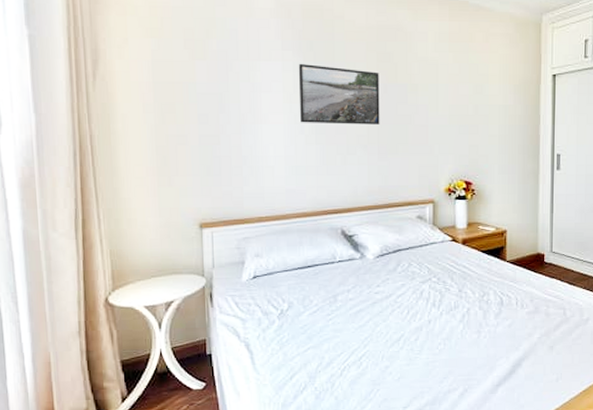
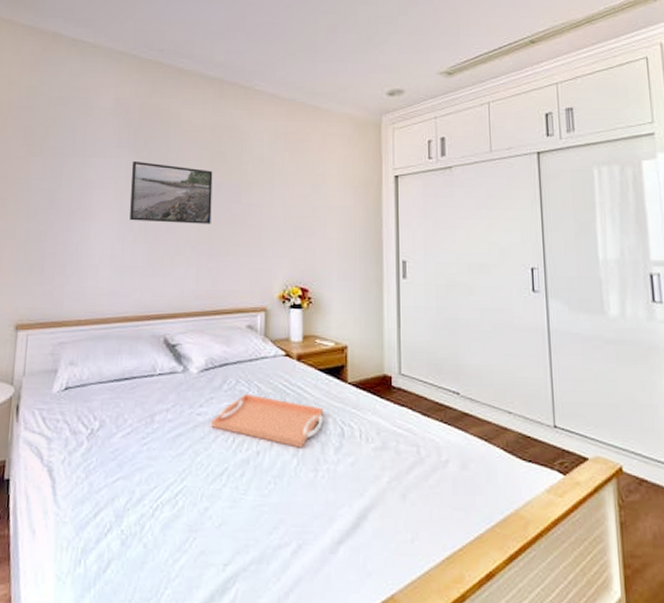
serving tray: none [388,274,486,316] -> present [211,393,324,448]

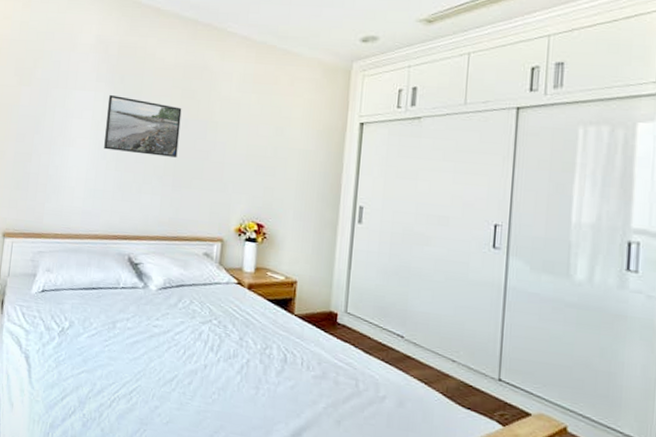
serving tray: present [211,393,324,448] -> none [165,313,270,367]

